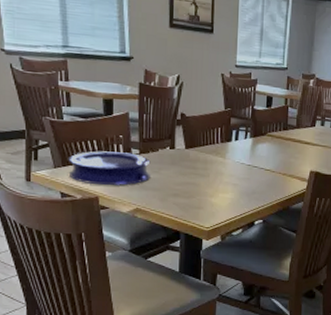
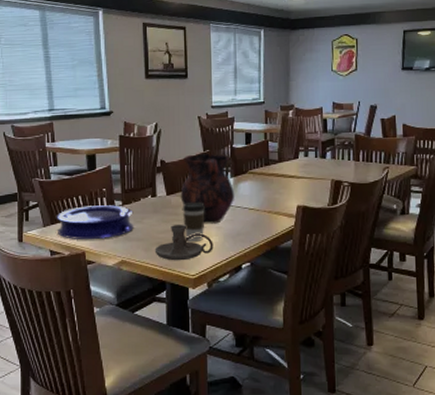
candle holder: none [170,178,229,213] -> present [154,225,214,261]
vase: none [199,110,253,181] -> present [180,153,235,224]
coffee cup: none [200,157,223,196] -> present [182,201,205,241]

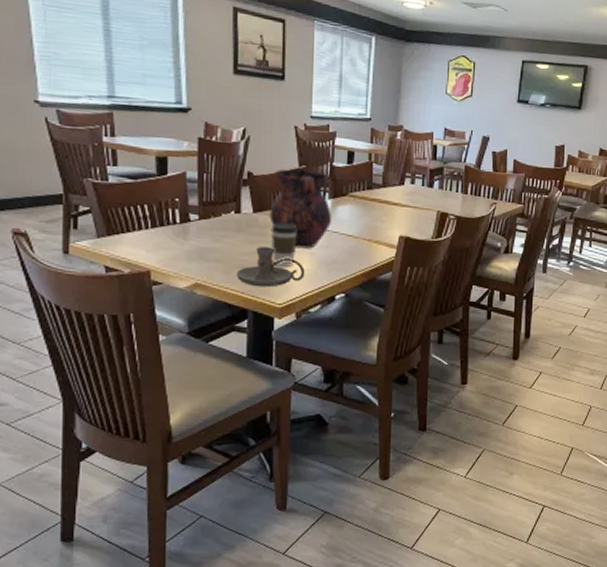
plate: present [56,205,134,241] -> none [114,217,212,258]

